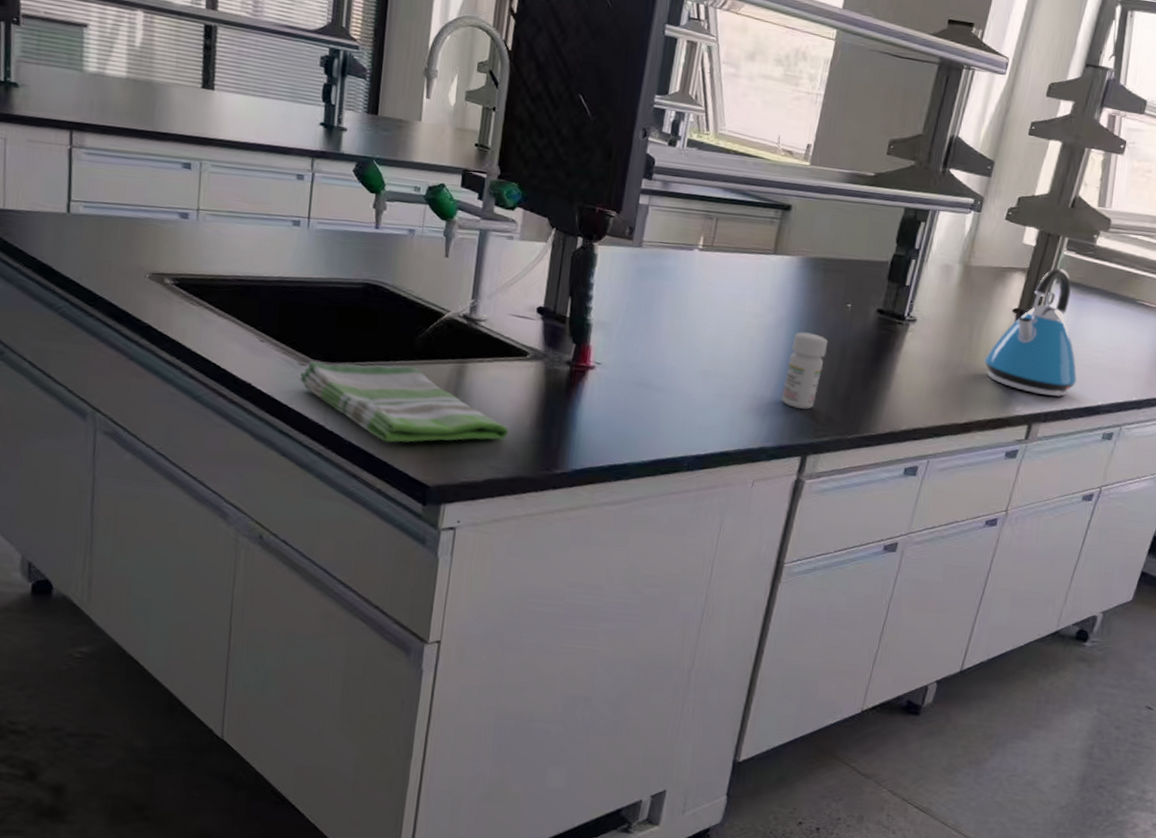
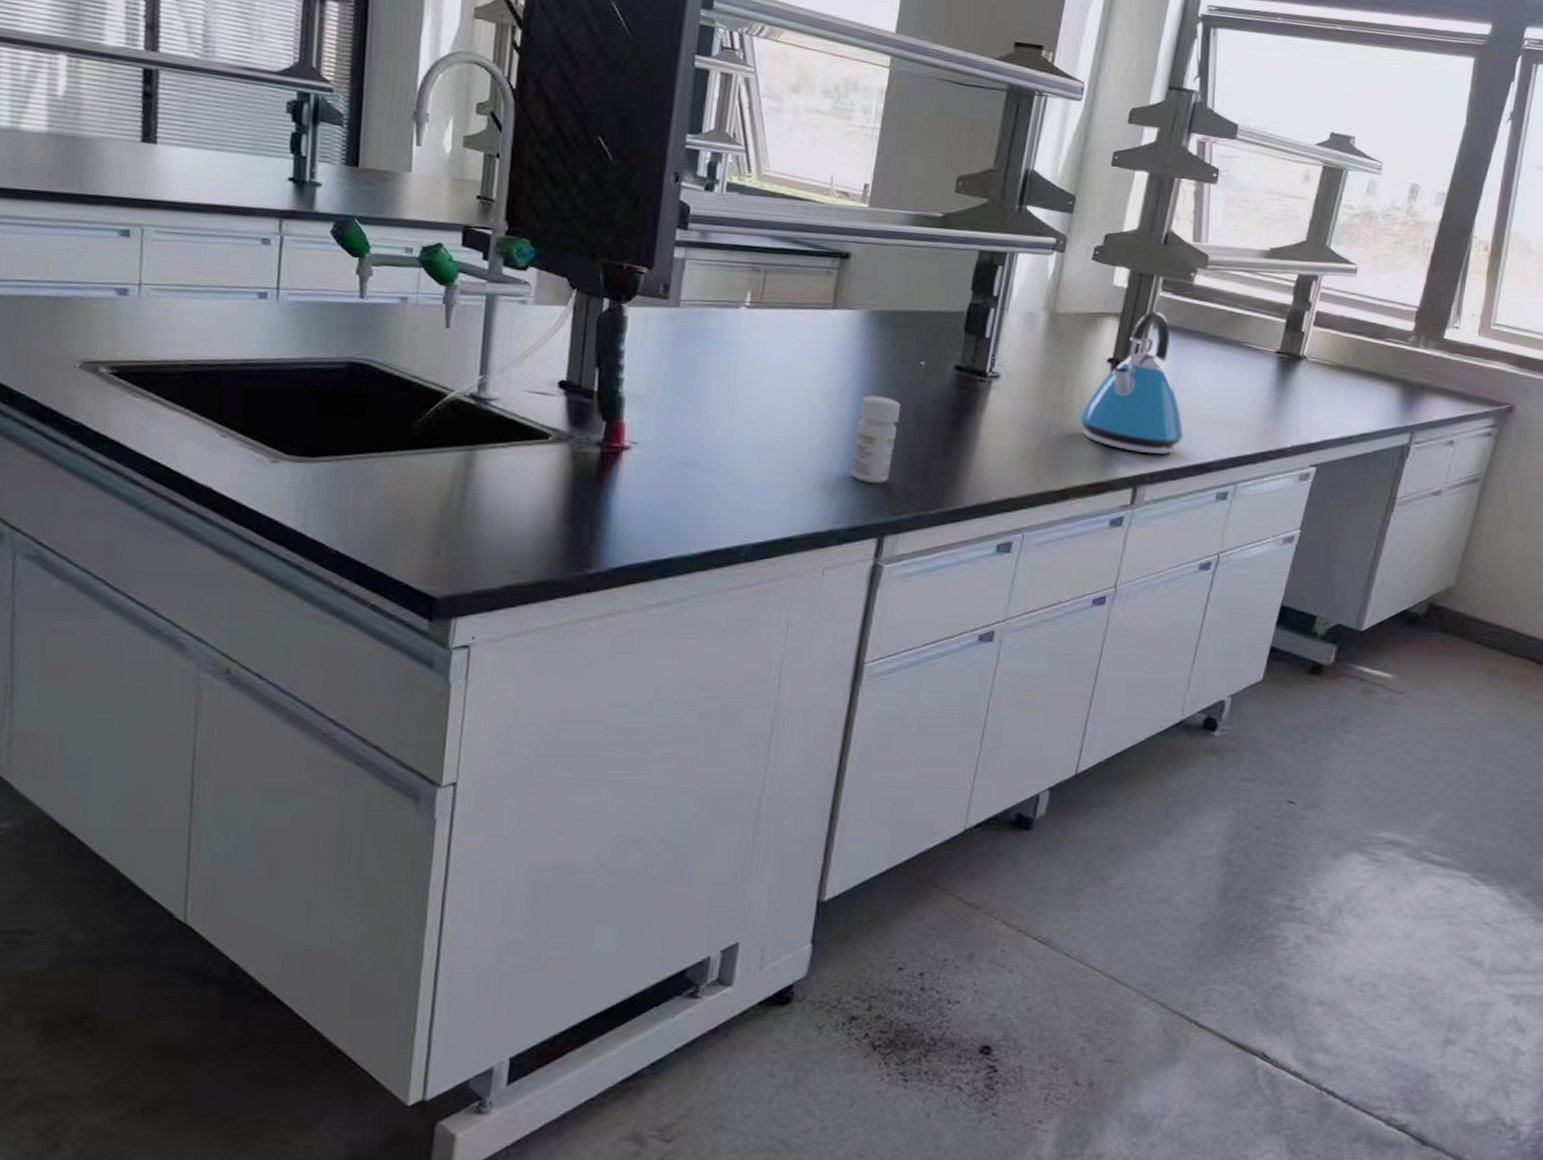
dish towel: present [299,360,509,443] -> none [270,456,530,549]

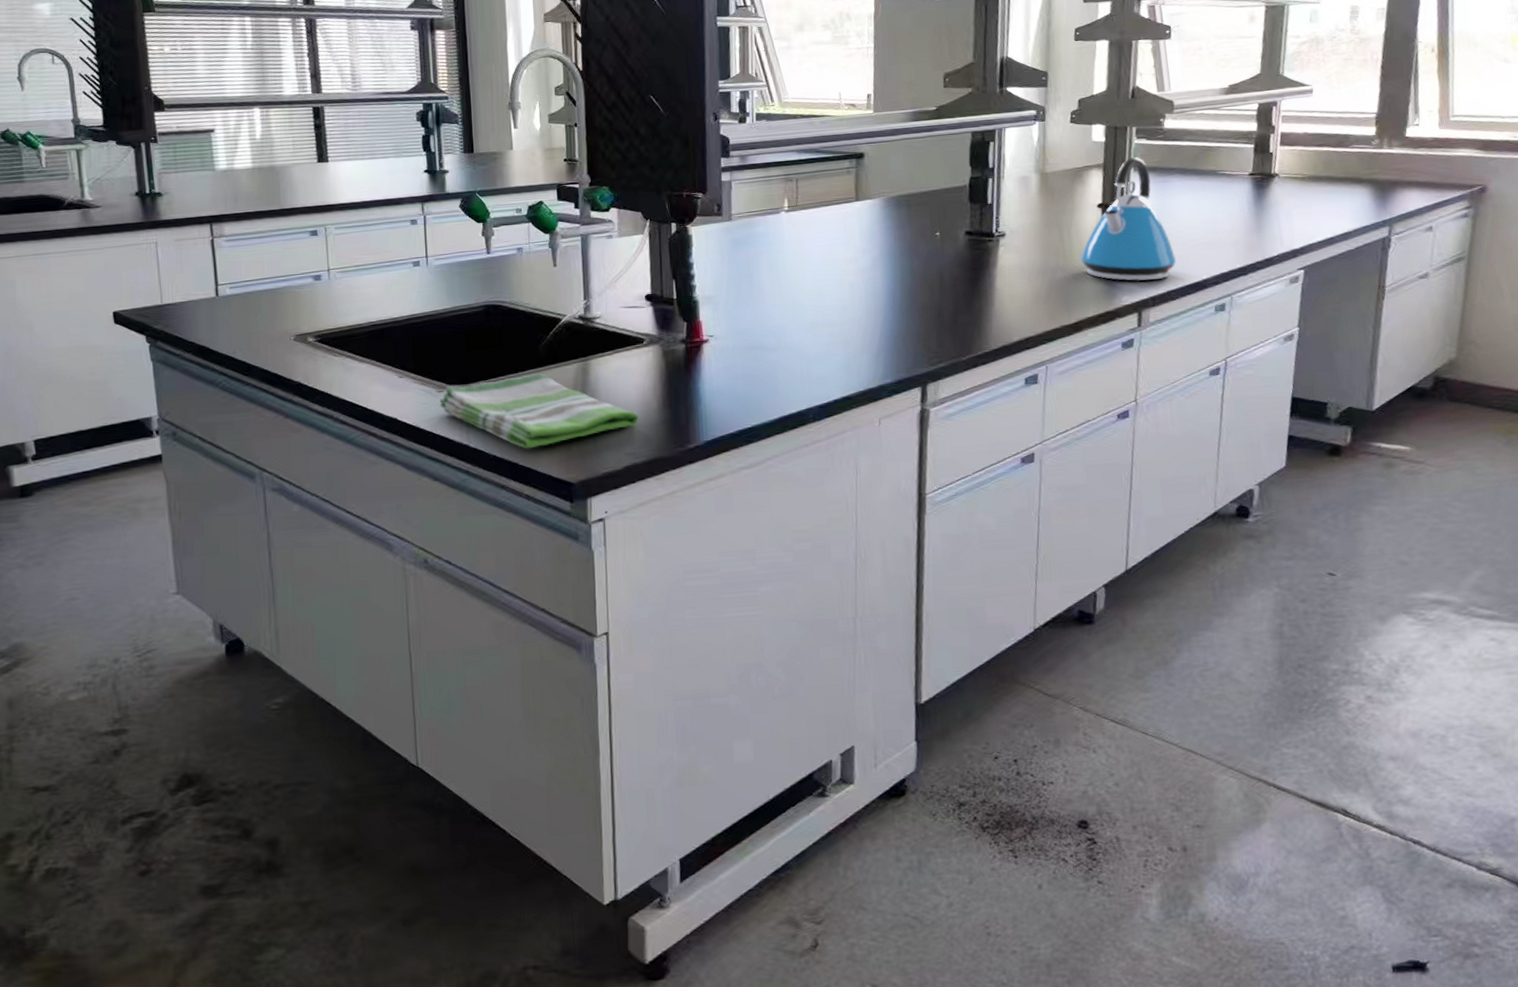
dish towel: none [270,456,530,549] -> present [439,373,639,449]
medicine bottle: present [851,395,901,483] -> none [890,267,925,341]

